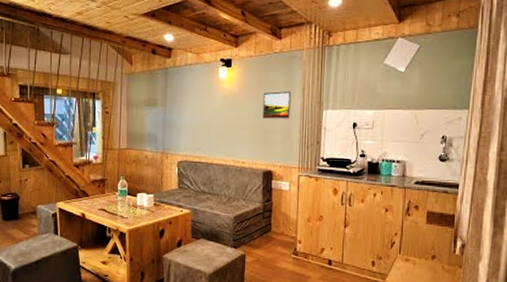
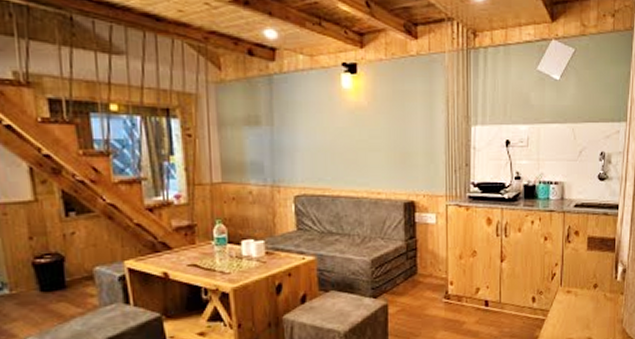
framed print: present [262,91,291,119] -> none [399,104,433,138]

